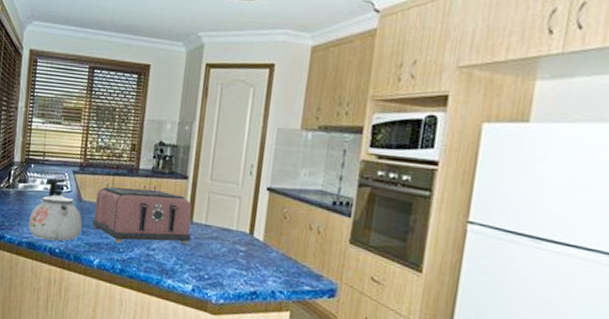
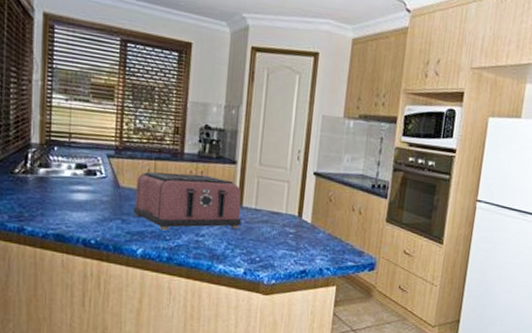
kettle: present [28,178,82,242] -> none [55,163,121,232]

